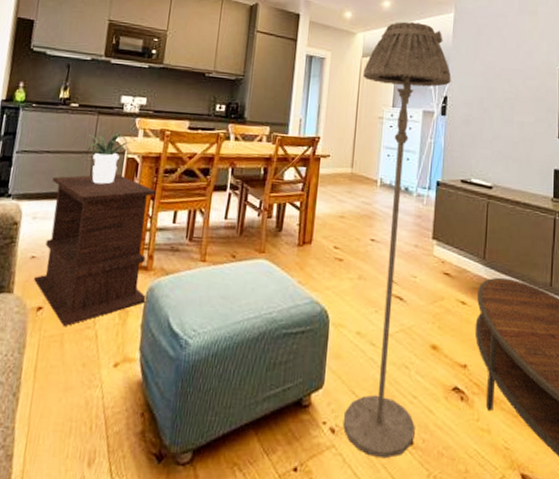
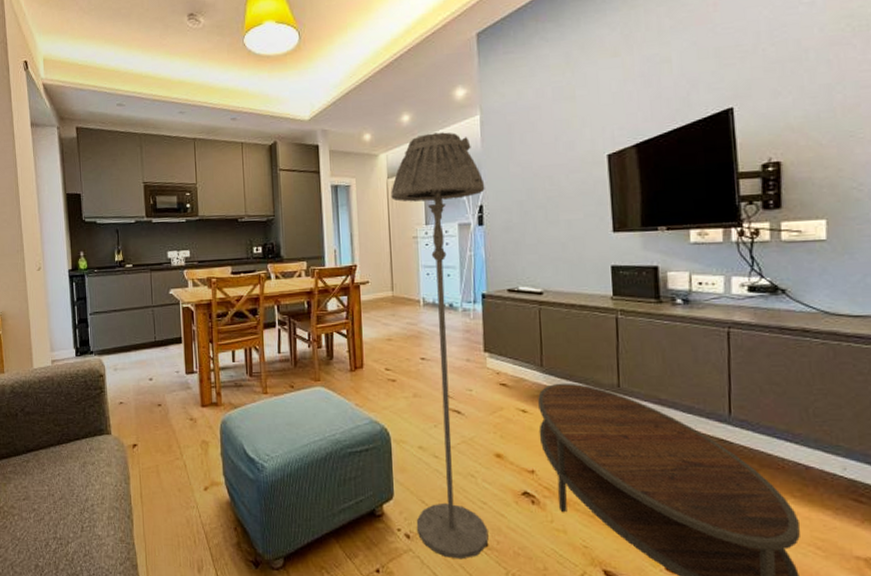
side table: present [34,174,156,327] -> none [123,323,222,460]
potted plant: present [72,133,137,184] -> none [134,286,189,334]

